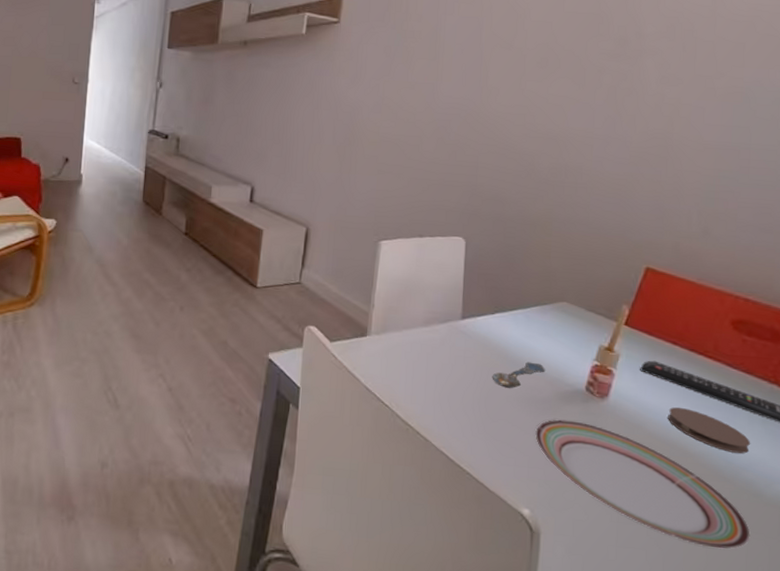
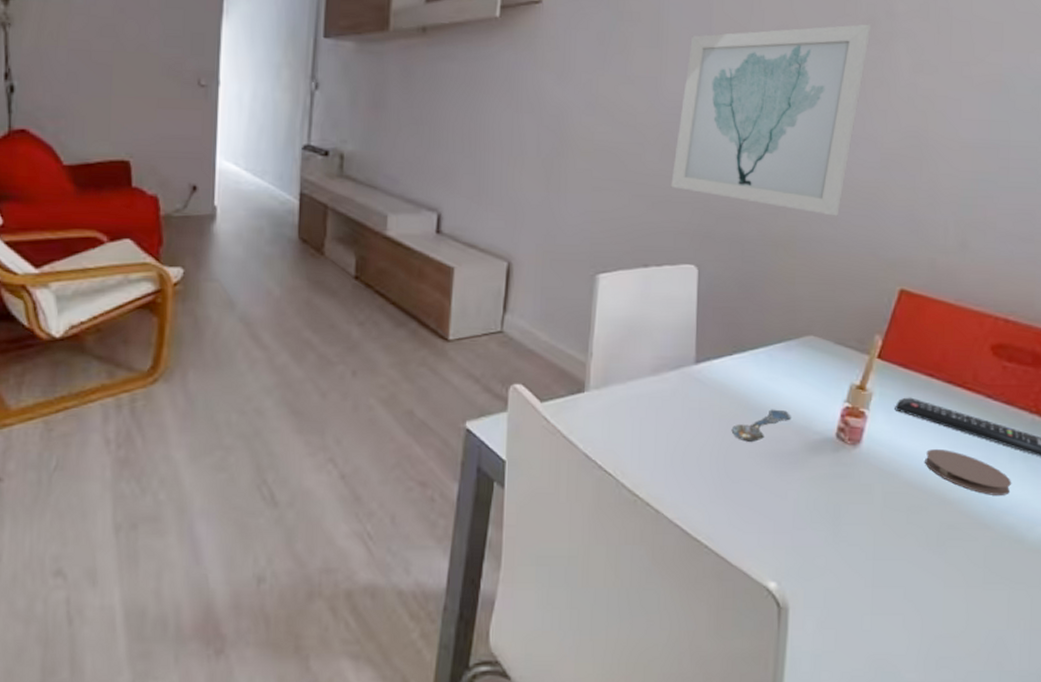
wall art: none [443,43,623,203] -> present [671,24,872,216]
plate: present [535,419,751,549] -> none [781,474,1012,605]

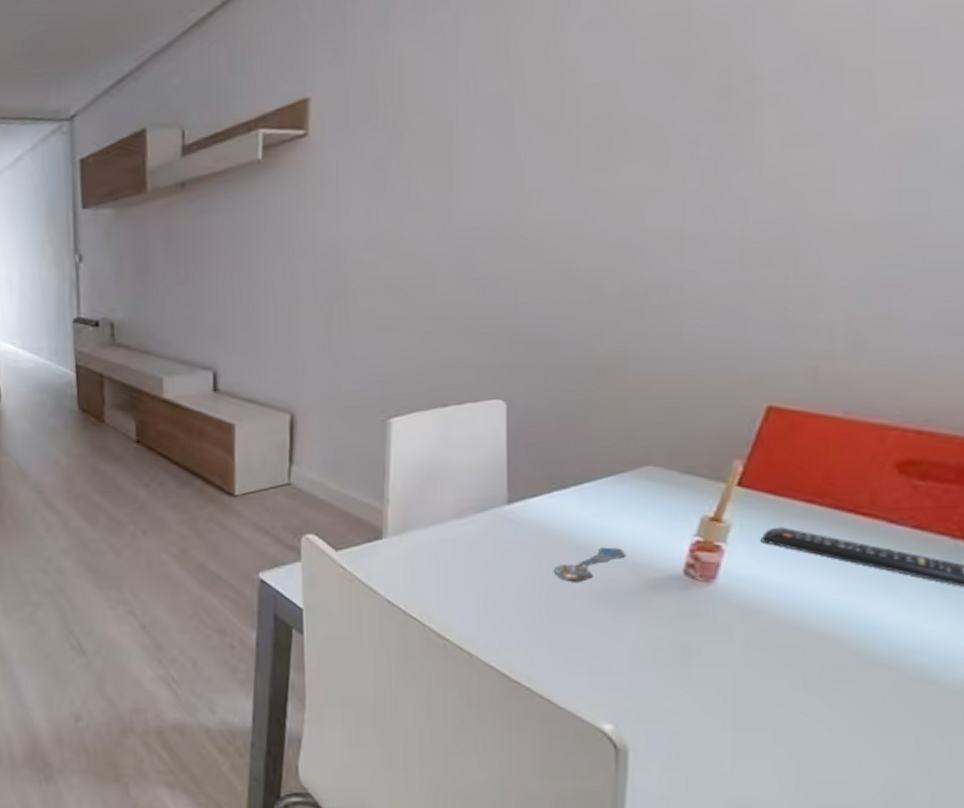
wall art: present [671,24,872,216] -> none [469,95,726,330]
coaster: present [925,448,1012,495] -> none [801,582,924,632]

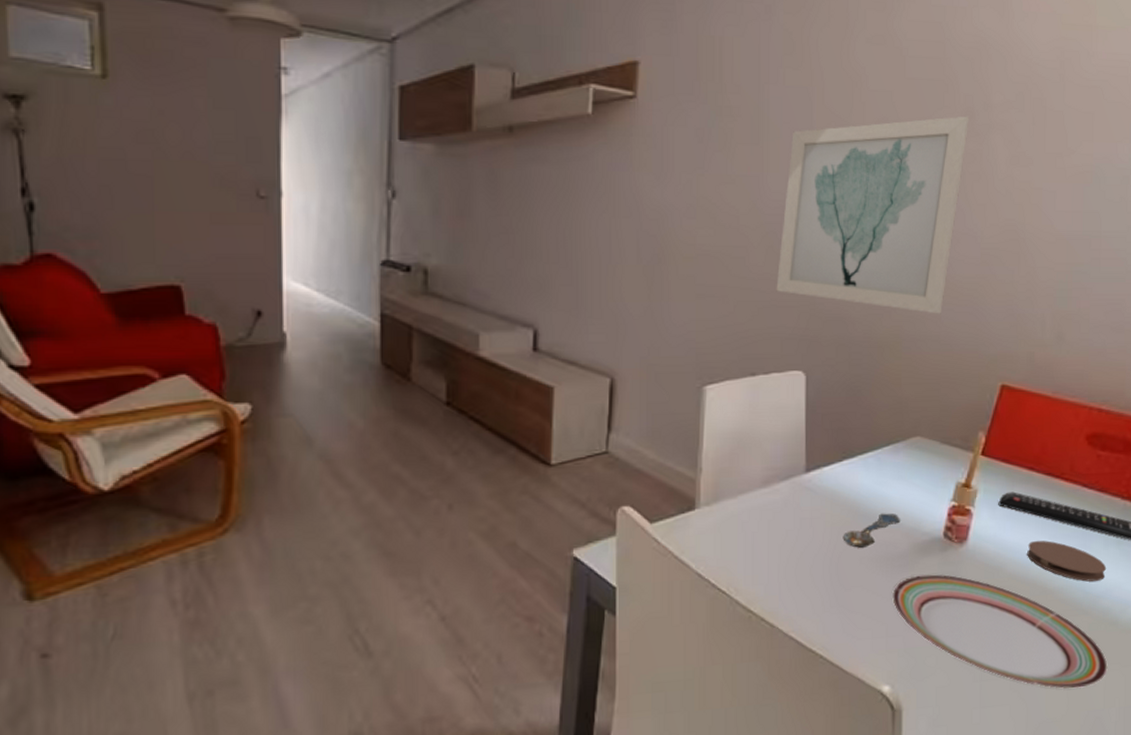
wall art: none [469,95,726,330] -> present [776,116,970,314]
plate: none [616,613,922,751] -> present [892,574,1108,689]
coaster: none [801,582,924,632] -> present [1027,540,1107,582]

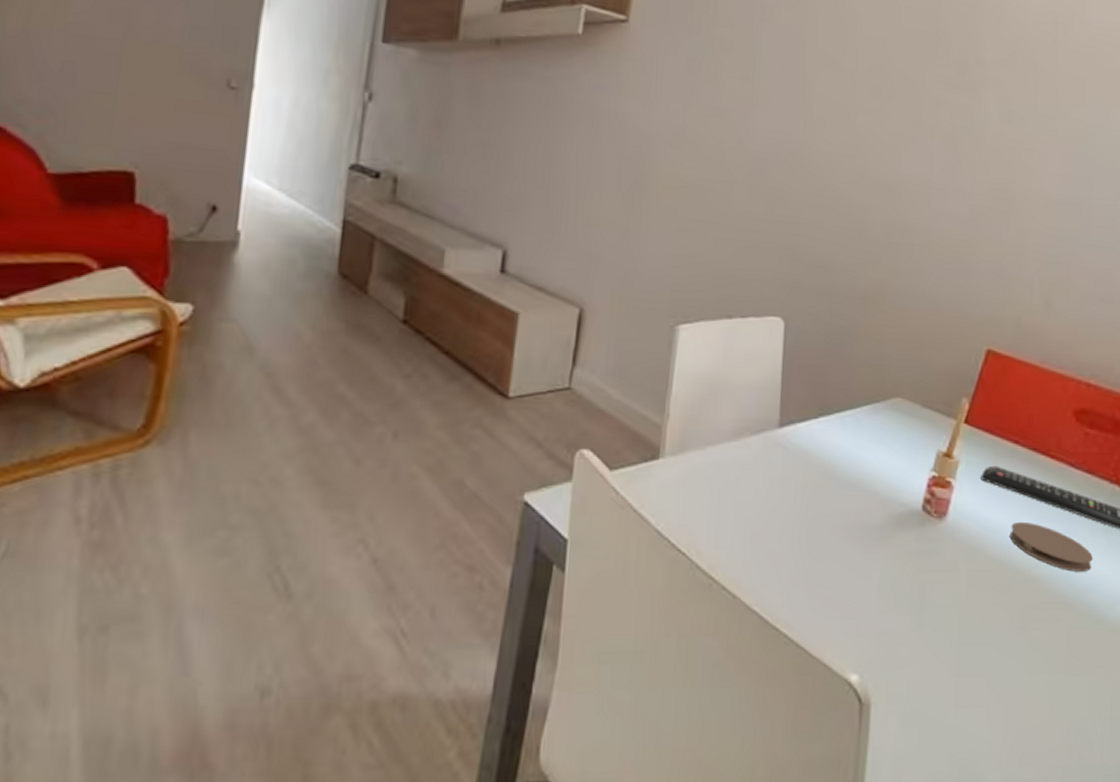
wall art: present [776,116,970,314] -> none [758,69,962,270]
spoon: present [843,513,901,549] -> none [815,478,877,517]
plate: present [892,574,1108,689] -> none [865,551,1094,693]

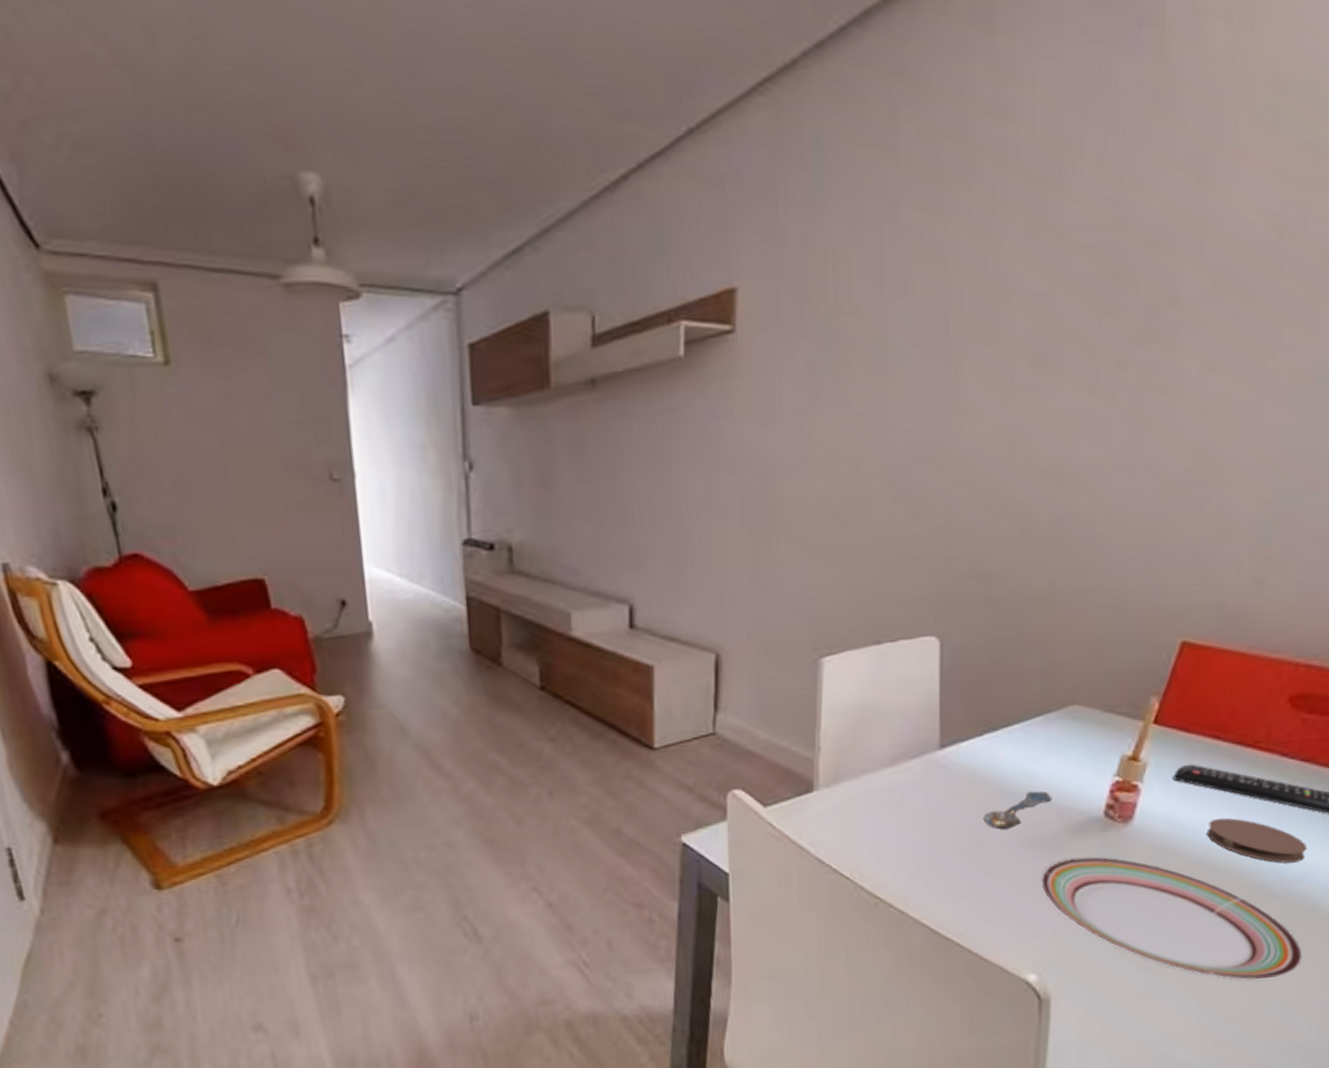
spoon: none [815,478,877,517] -> present [983,791,1052,830]
plate: none [865,551,1094,693] -> present [1041,856,1303,980]

